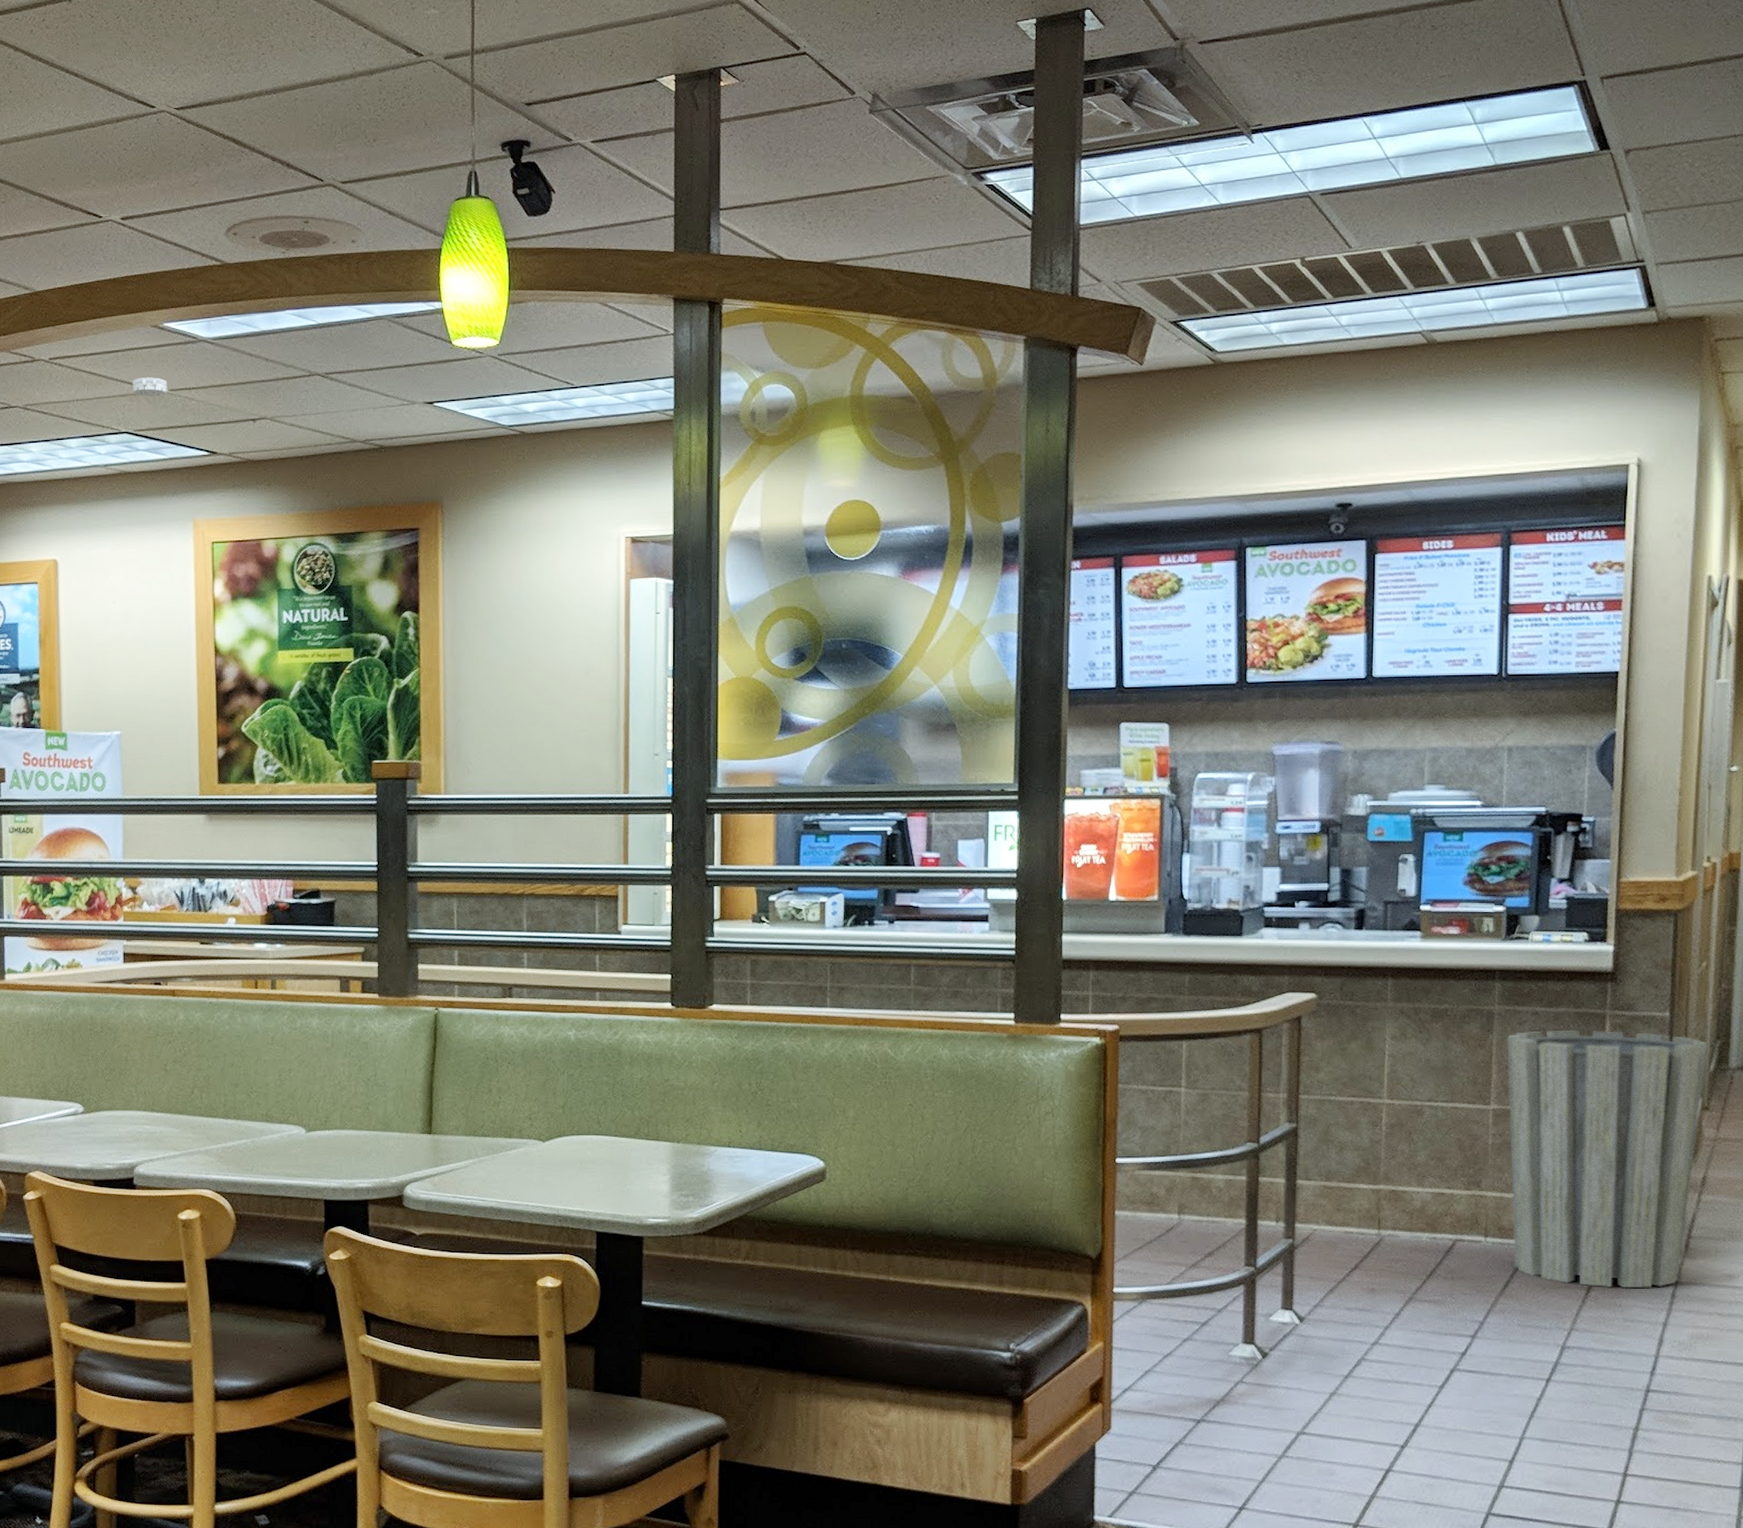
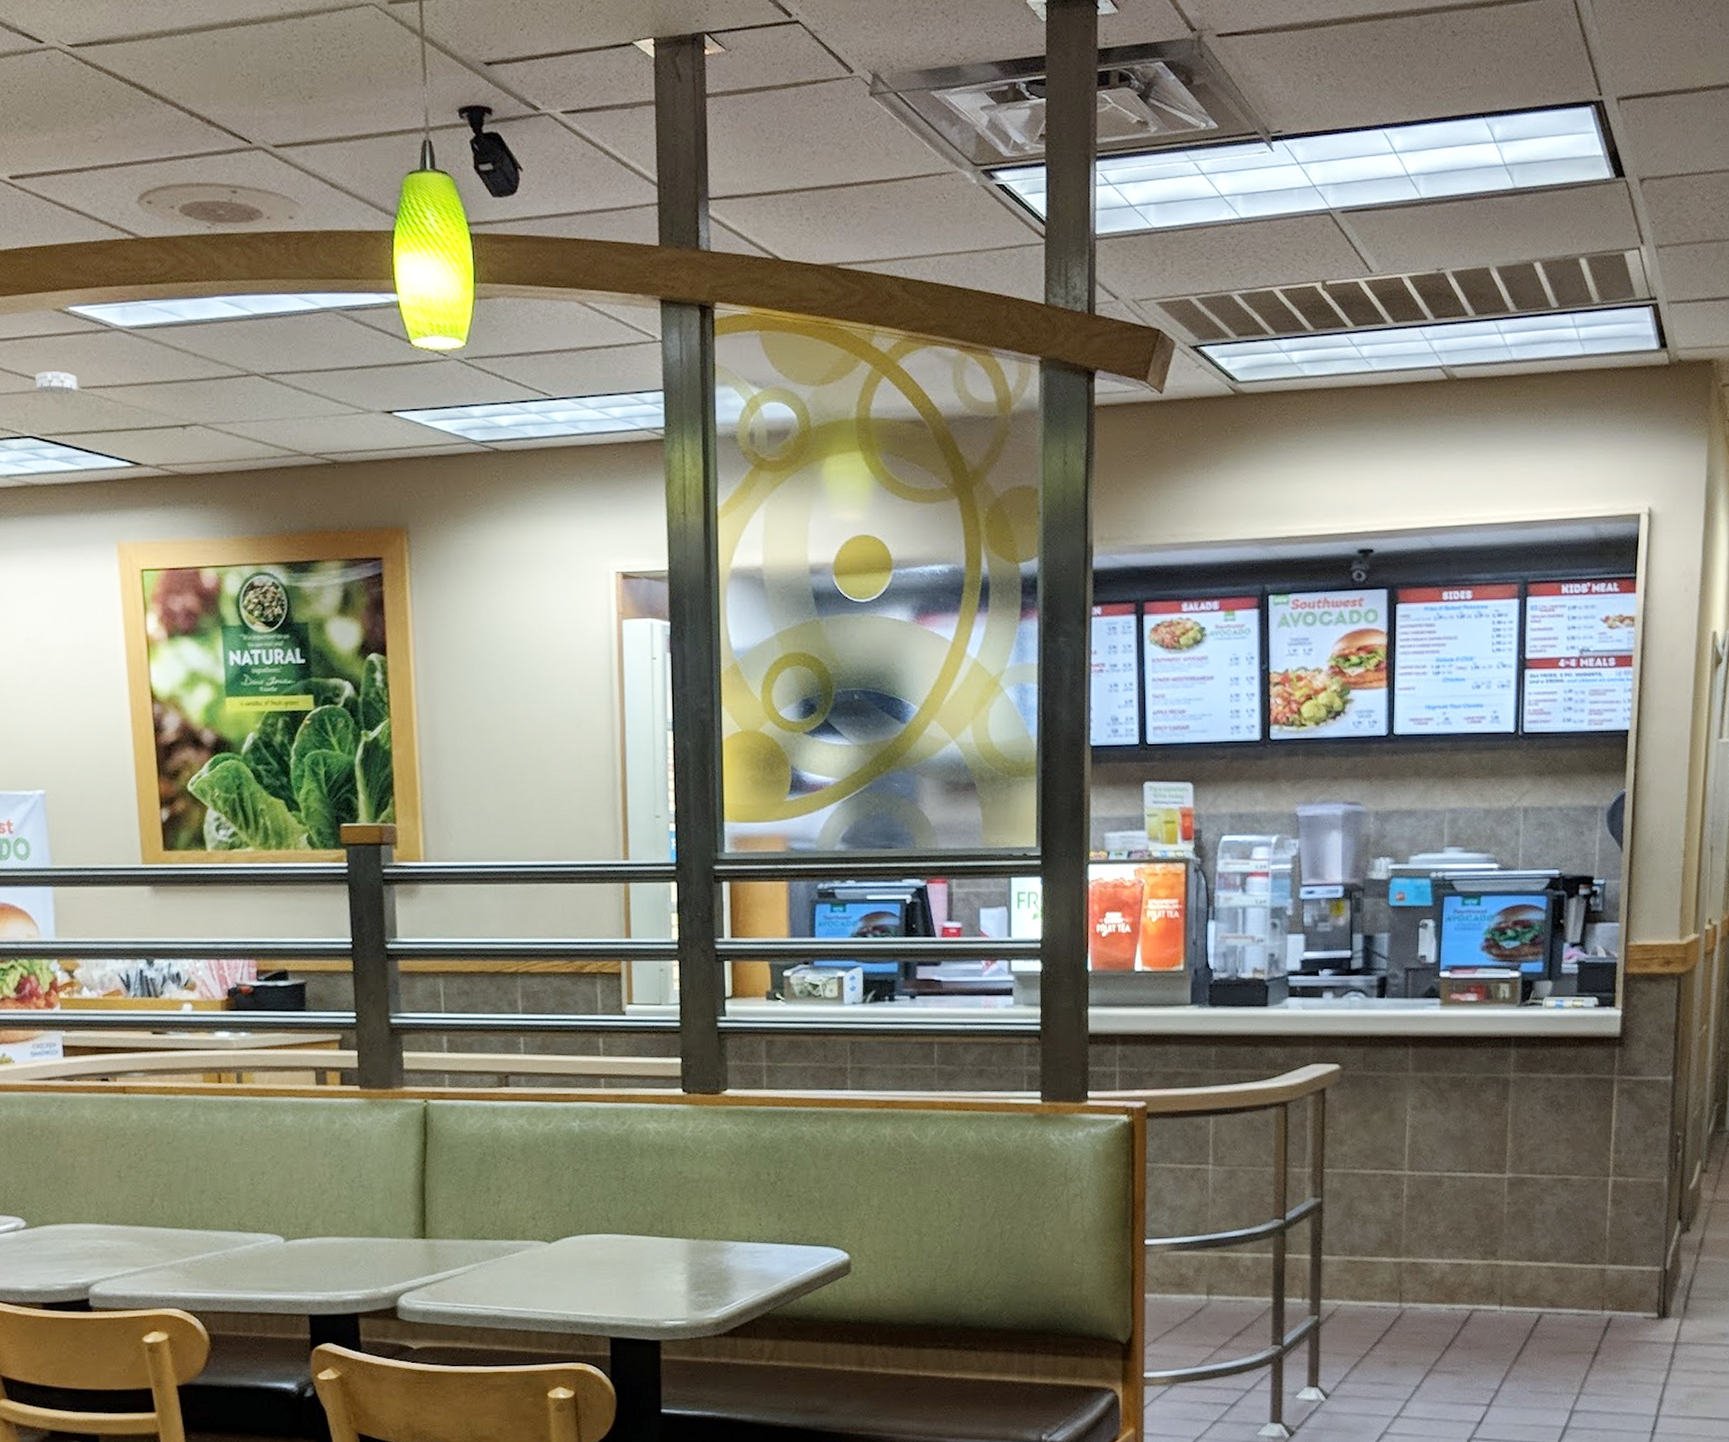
trash can: present [1507,1031,1707,1289] -> none [1521,1096,1706,1352]

